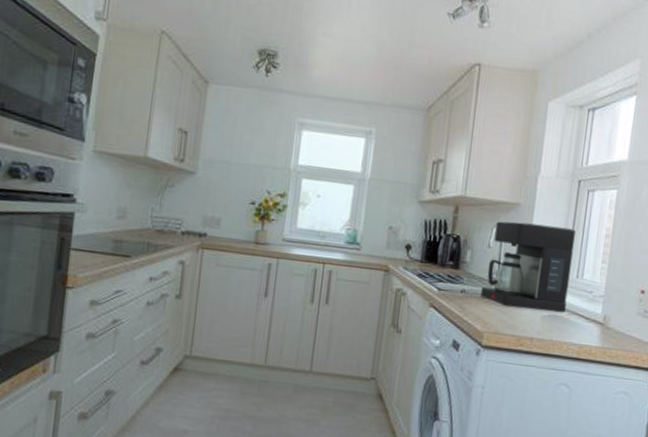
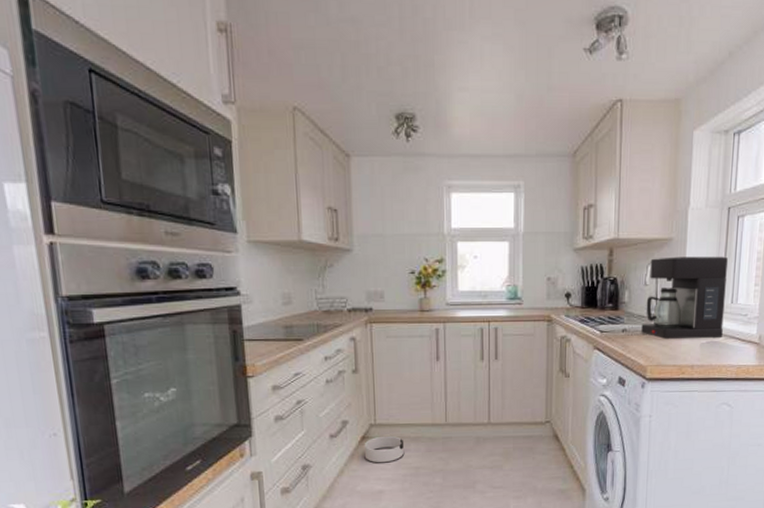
pet bowl: none [173,369,218,401] -> present [364,435,405,463]

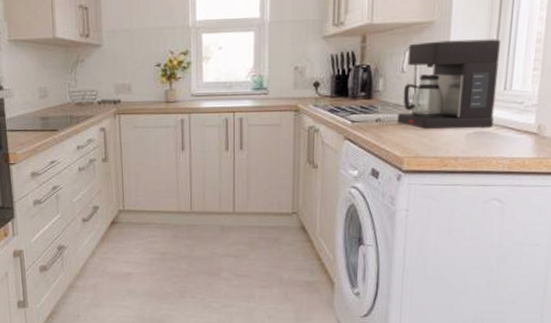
pet bowl: present [364,435,405,463] -> none [113,221,151,247]

